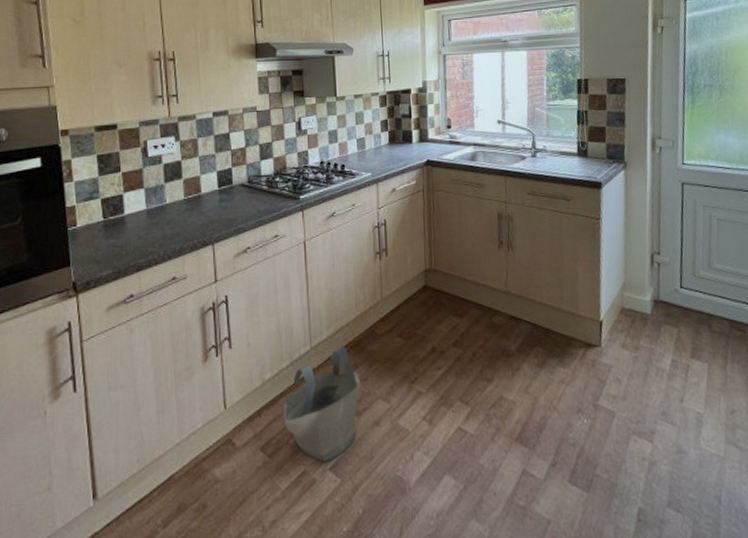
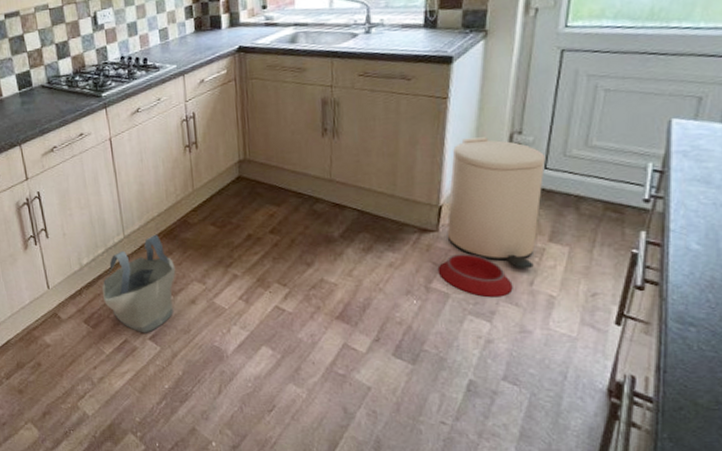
pet bowl: none [603,369,667,416] -> present [437,254,513,298]
pedal bin: none [607,256,682,385] -> present [446,137,546,269]

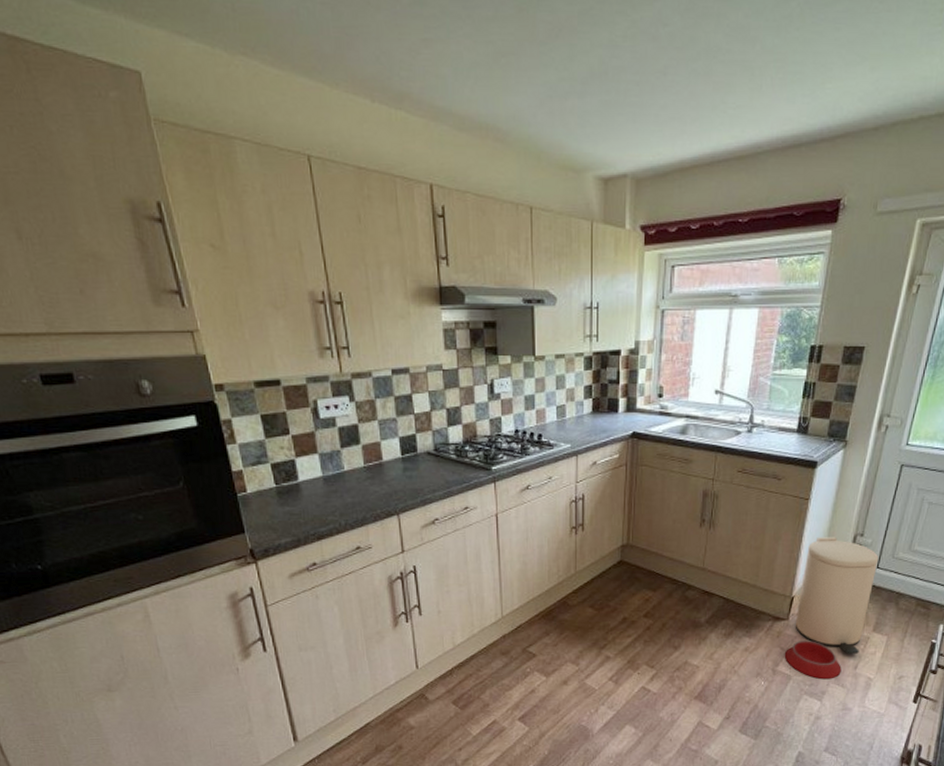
shopping bag: present [102,234,176,333] -> none [474,614,551,714]

